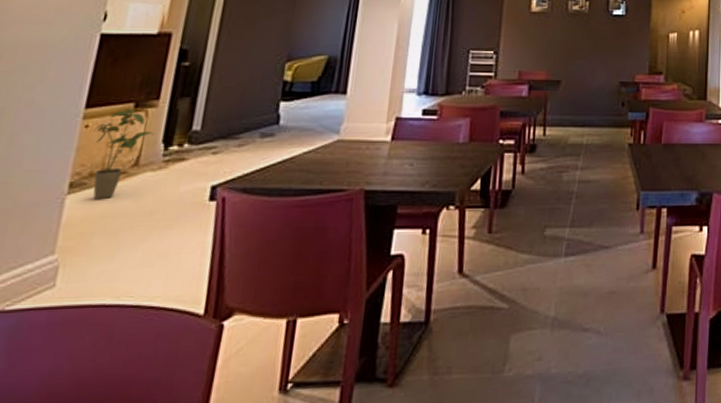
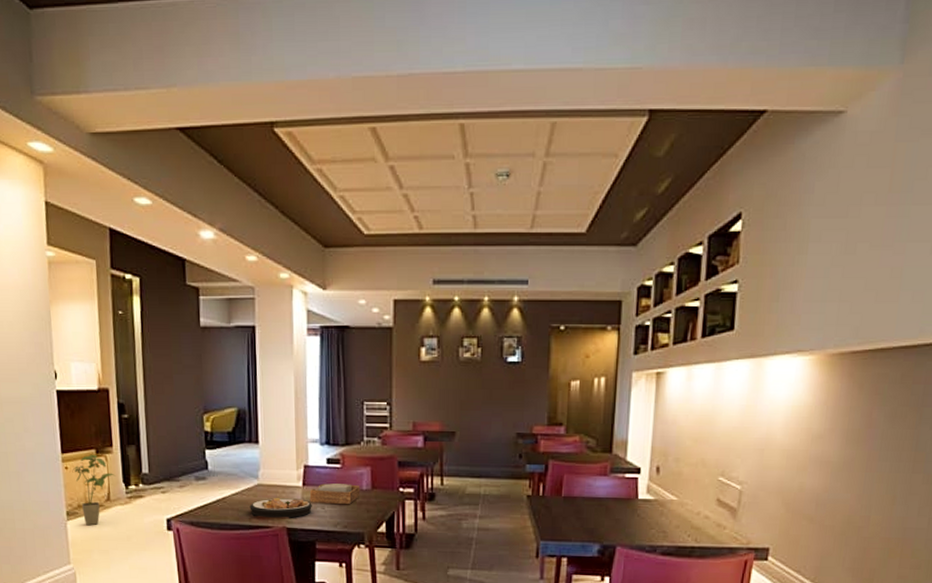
plate: none [323,154,399,179] -> present [249,497,312,518]
napkin holder: none [397,137,457,161] -> present [309,483,360,505]

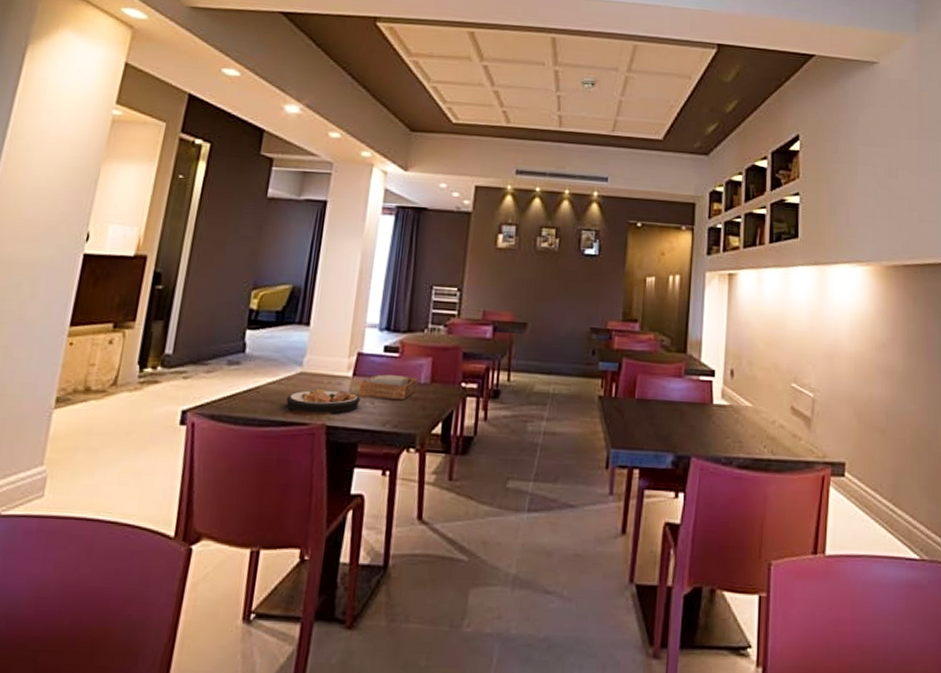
house plant: present [72,454,116,526] -> none [76,328,131,416]

